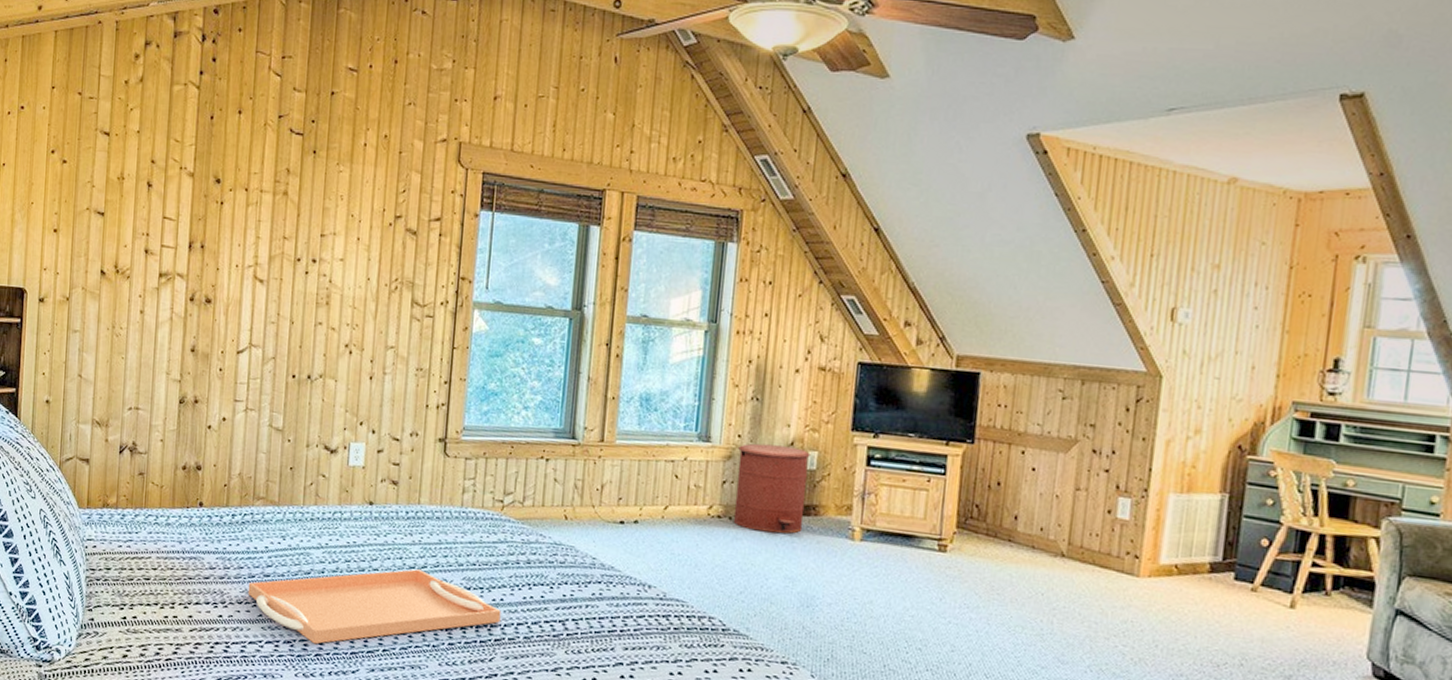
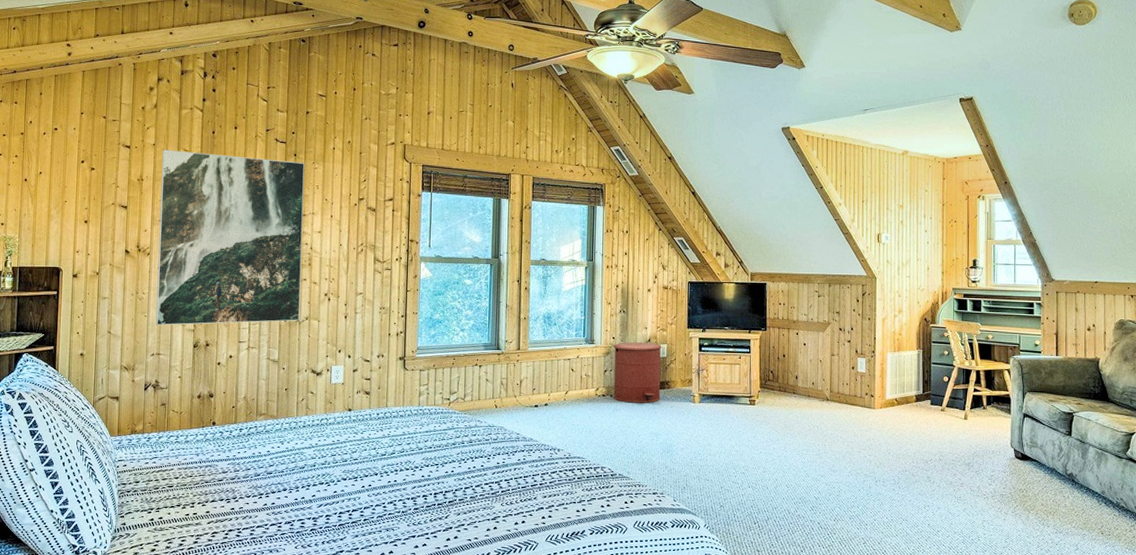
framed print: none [134,139,327,379] -> present [155,150,305,326]
serving tray: present [248,569,501,644] -> none [254,456,452,522]

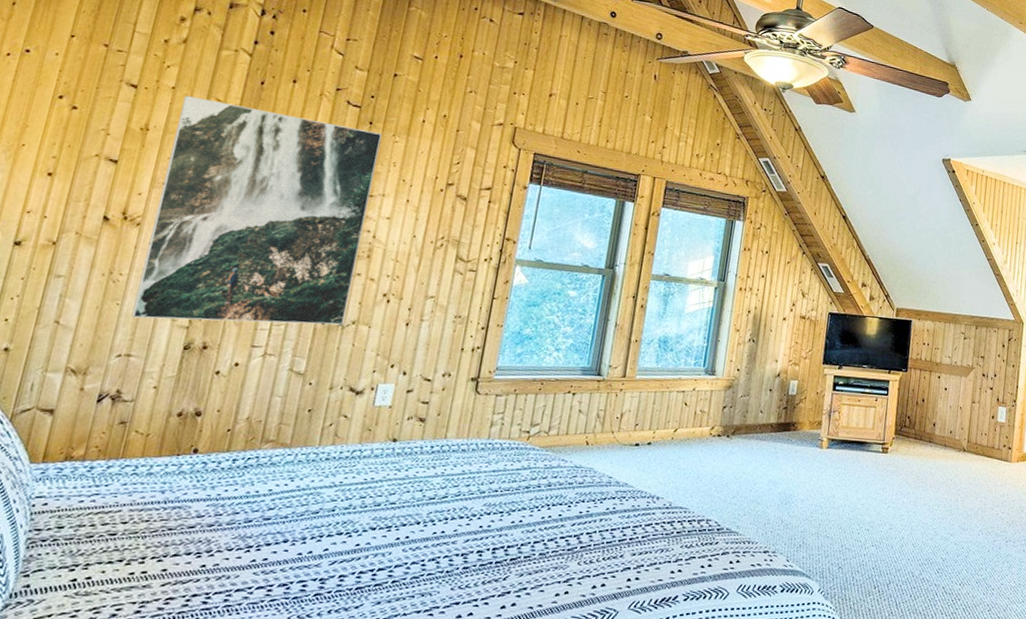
trash can: present [613,342,662,403] -> none [730,375,792,446]

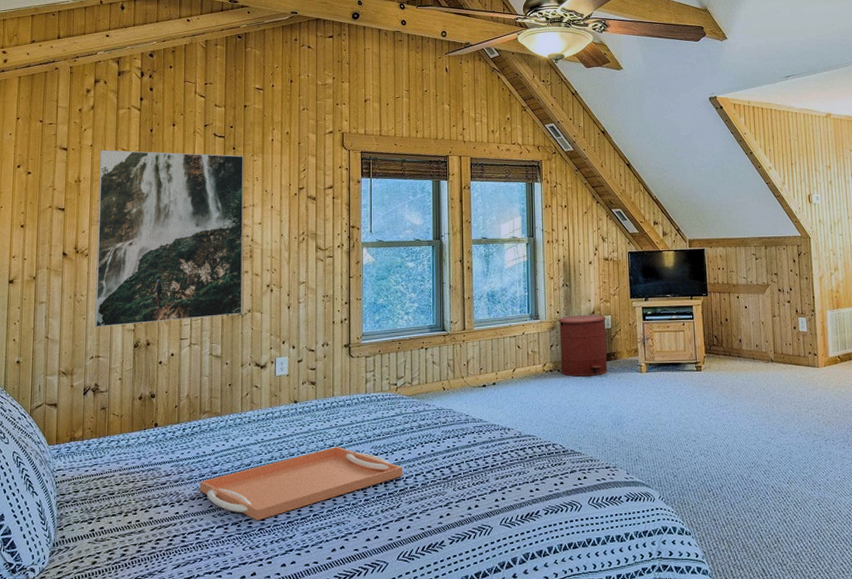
serving tray: none [241,500,519,584] -> present [199,447,403,521]
trash can: none [730,375,792,446] -> present [558,315,608,377]

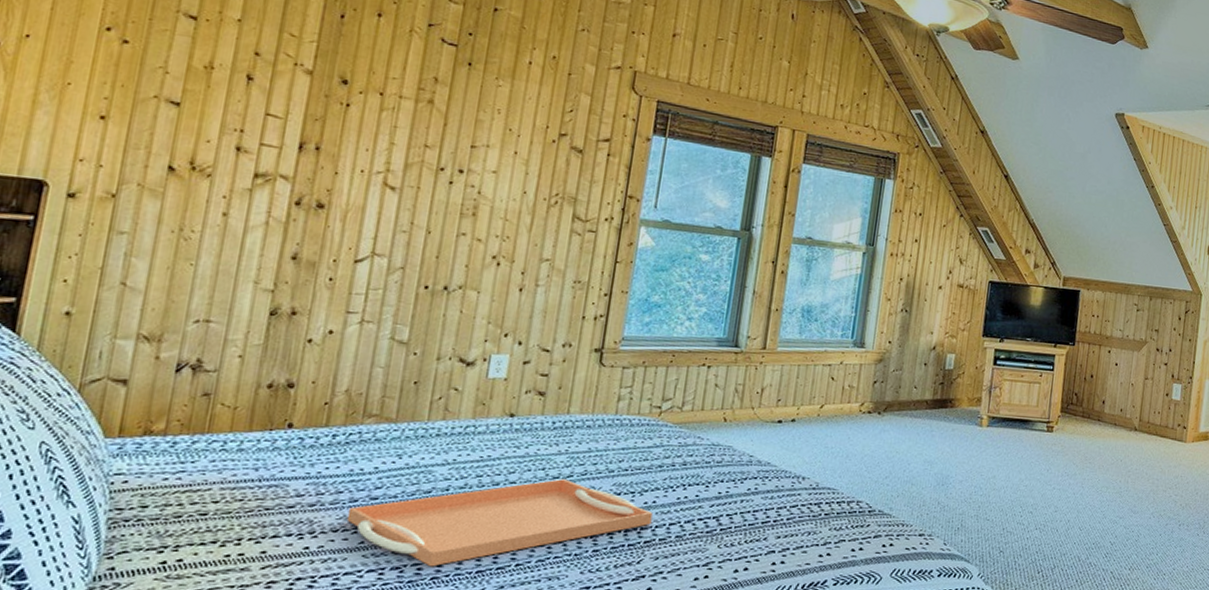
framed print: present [95,150,244,327] -> none [208,29,484,290]
trash can: present [558,315,608,377] -> none [881,348,949,424]

